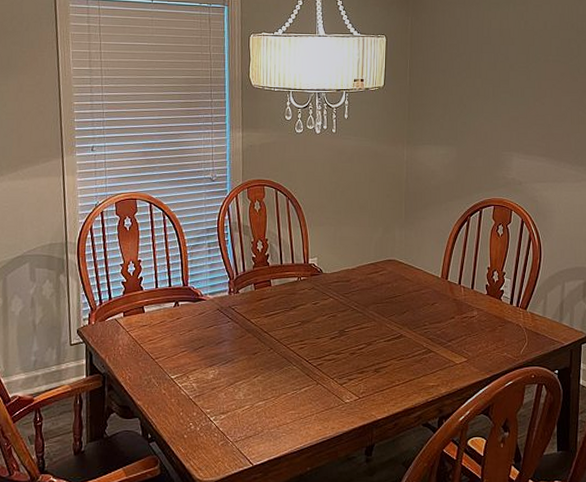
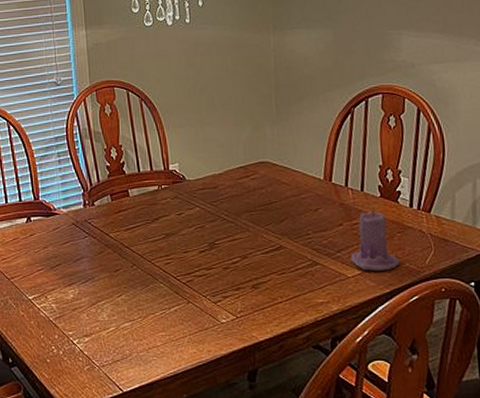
candle: none [459,303,499,359] -> present [350,207,400,271]

